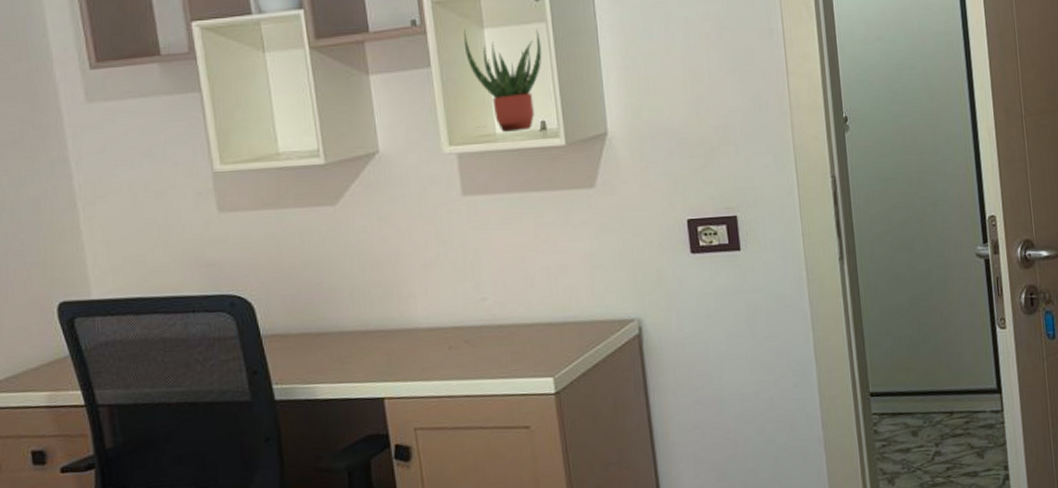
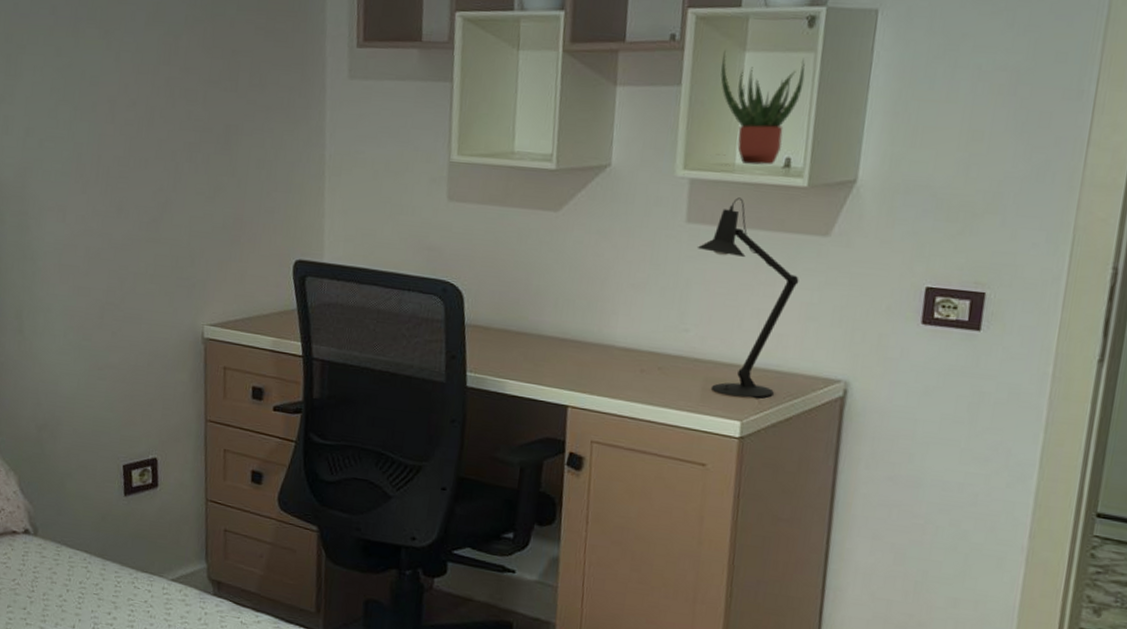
desk lamp: none [477,164,577,356] -> present [697,197,799,399]

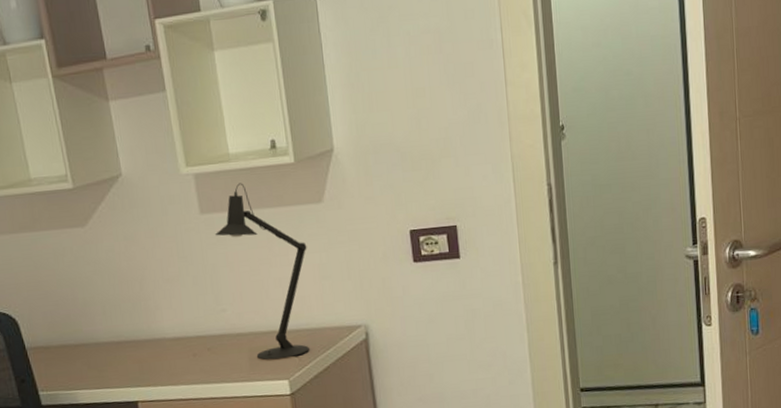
potted plant: present [720,49,805,165] -> none [194,50,270,153]

